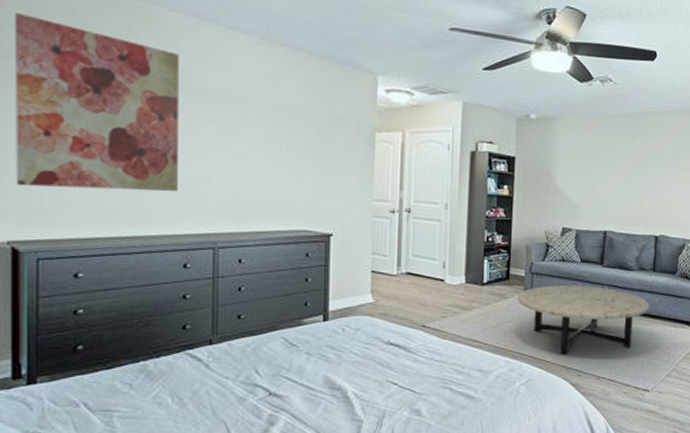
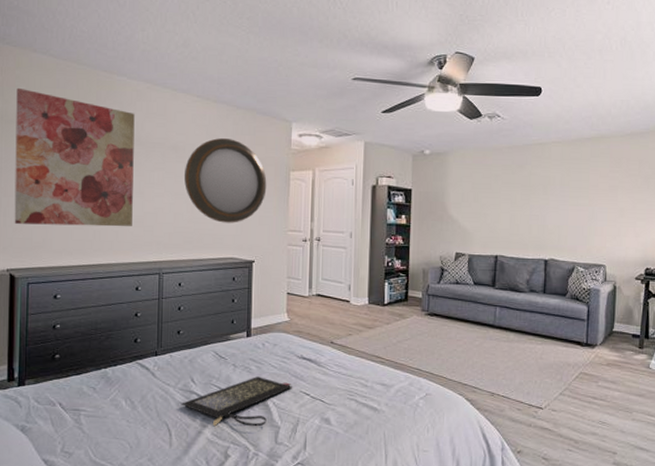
clutch bag: none [242,366,377,422] -> present [180,377,292,427]
home mirror: none [244,89,348,190] -> present [183,138,267,223]
coffee table: present [518,285,650,354] -> none [416,306,541,371]

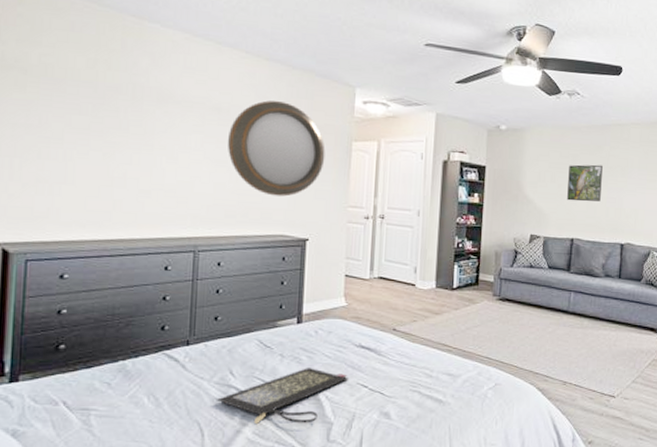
wall art: present [14,87,135,227] -> none [10,27,169,197]
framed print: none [490,183,525,220] -> present [567,164,603,202]

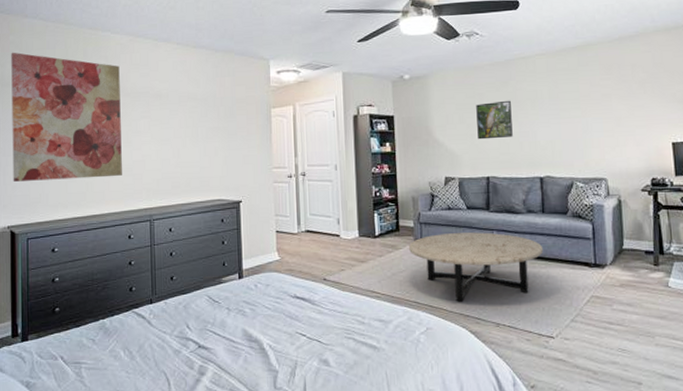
wall art: none [10,27,169,197] -> present [11,52,122,182]
clutch bag: present [216,368,348,424] -> none [177,319,288,373]
home mirror: present [227,100,325,197] -> none [168,82,249,165]
coffee table: none [486,291,616,359] -> present [409,232,544,302]

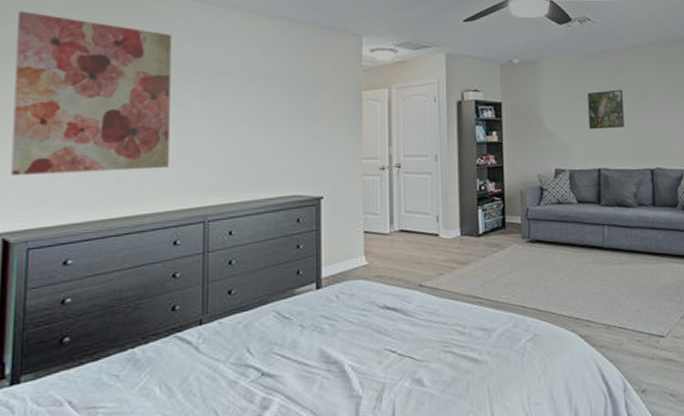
coffee table: present [409,232,544,302] -> none [516,227,654,304]

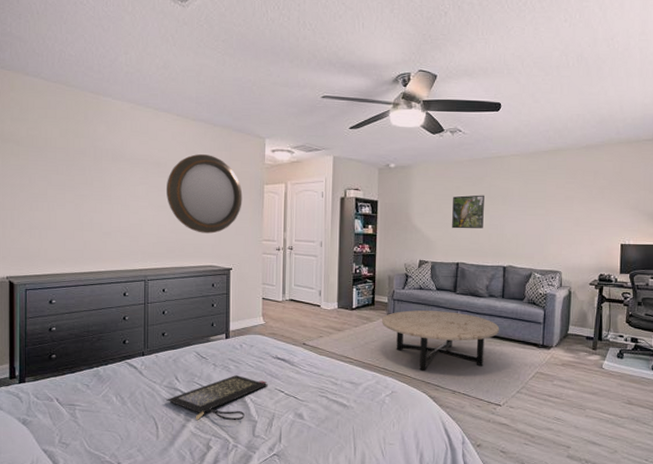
wall art: present [10,10,172,175] -> none [11,108,120,238]
home mirror: none [233,58,335,155] -> present [166,154,243,234]
clutch bag: none [233,336,374,406] -> present [166,375,268,421]
coffee table: none [516,227,654,304] -> present [382,310,500,371]

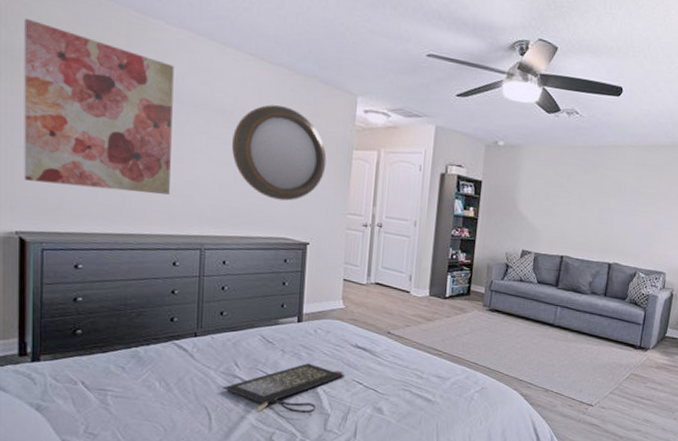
wall art: none [11,108,120,238] -> present [24,18,174,195]
coffee table: present [382,310,500,371] -> none [477,303,599,367]
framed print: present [452,195,484,229] -> none [559,184,596,221]

